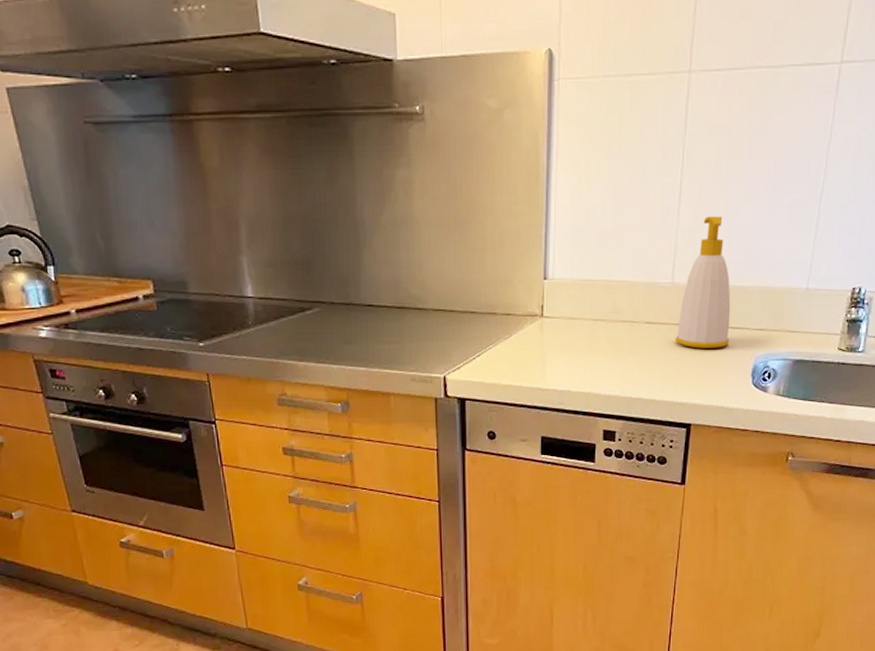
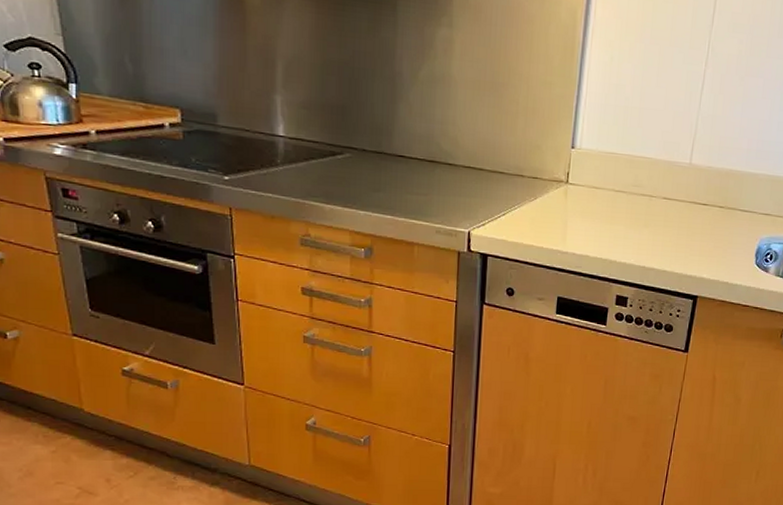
soap bottle: present [675,216,731,349] -> none [689,105,743,228]

